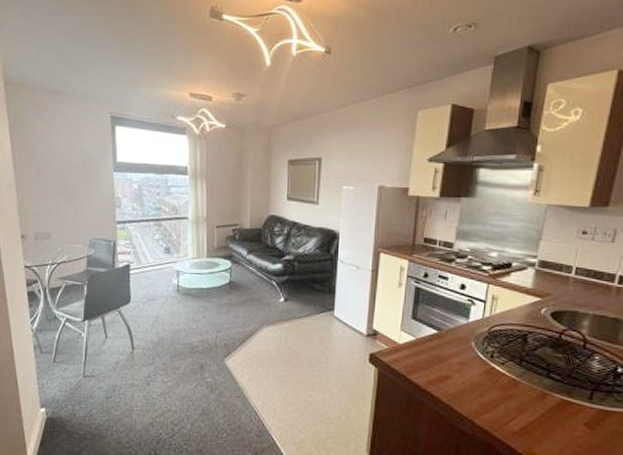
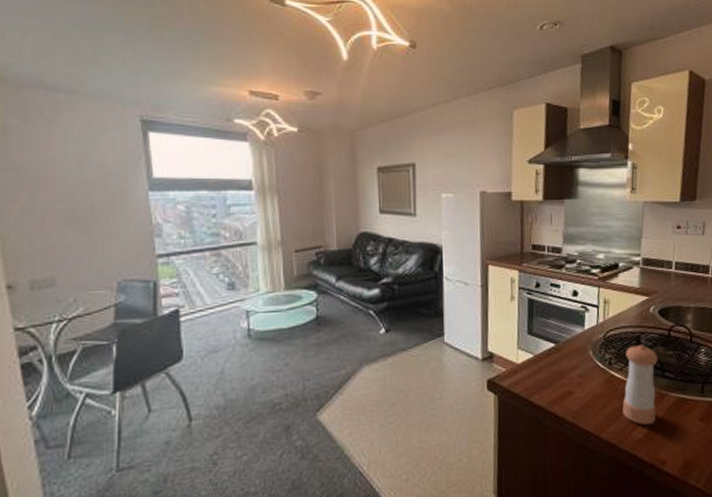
pepper shaker: none [500,343,544,420] -> present [622,345,658,425]

